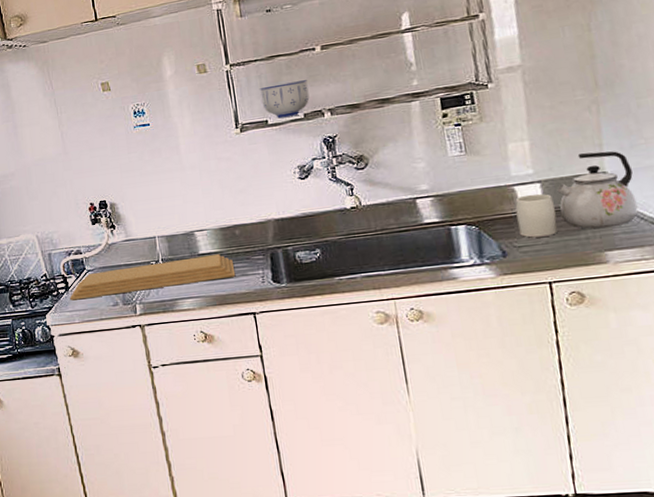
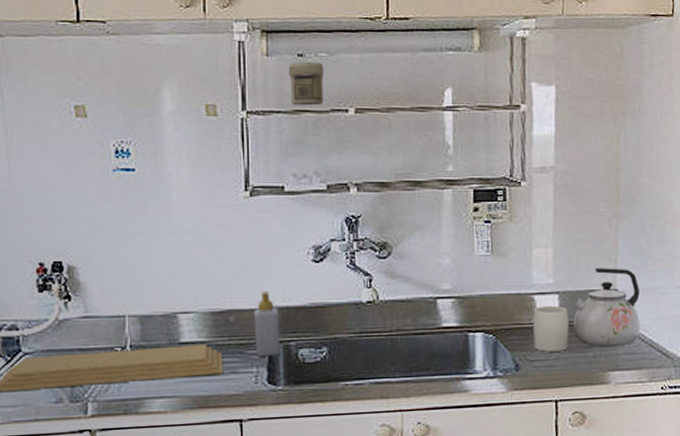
soap bottle: none [255,207,281,261] -> present [254,291,280,357]
jar: none [259,13,293,53] -> present [288,62,324,106]
bowl: present [259,80,310,119] -> none [278,145,336,186]

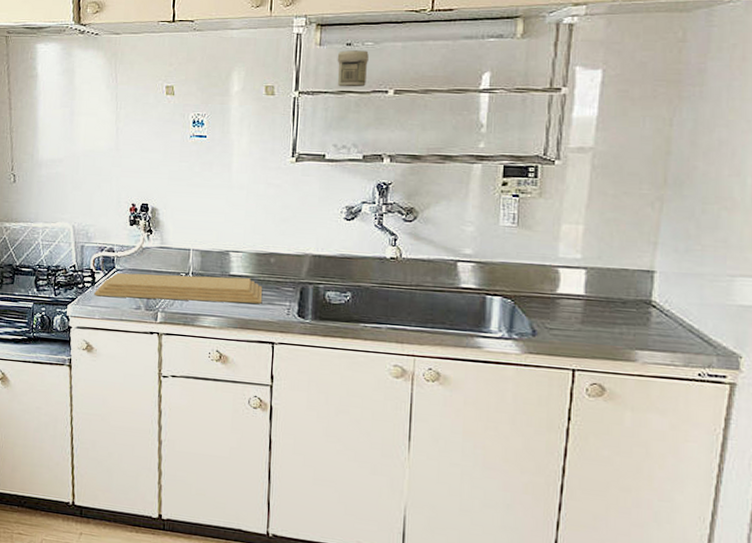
soap bottle: present [254,291,280,357] -> none [289,240,312,295]
mug: present [532,305,570,352] -> none [554,278,596,324]
kettle: present [572,268,641,348] -> none [599,248,681,328]

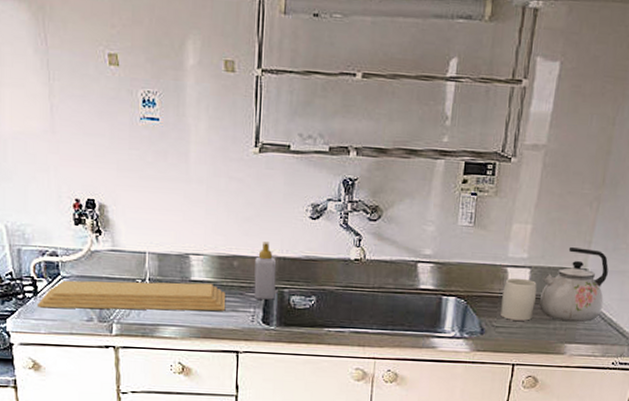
soap bottle: none [289,240,312,295] -> present [254,241,277,300]
jar: present [337,50,369,87] -> none [303,22,337,68]
mug: none [554,278,596,324] -> present [500,278,537,321]
kettle: none [599,248,681,328] -> present [539,247,609,323]

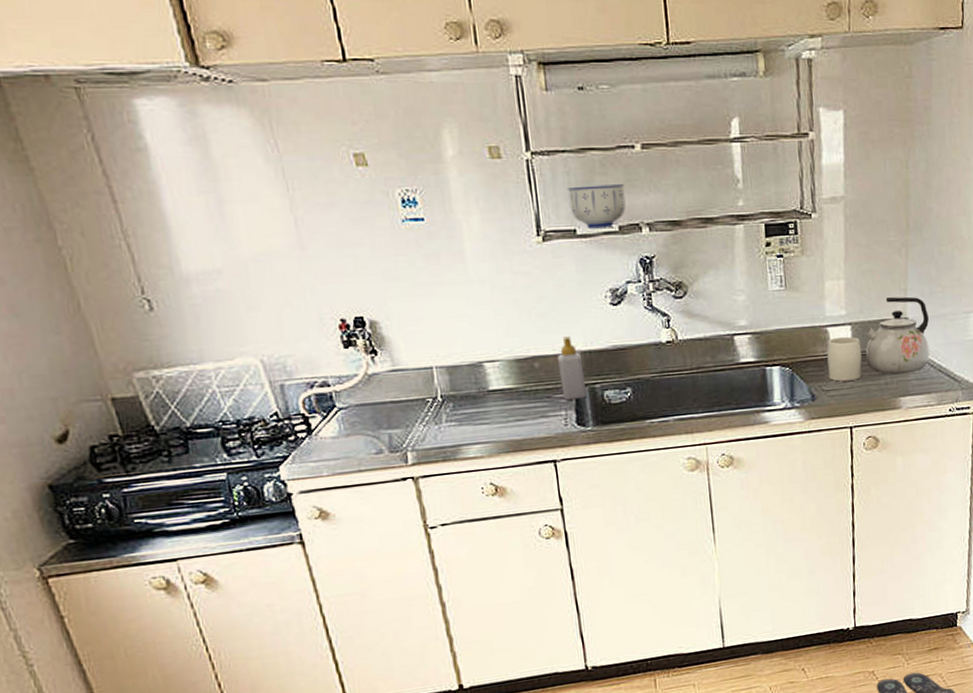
cutting board: present [38,280,226,311] -> none [314,390,534,448]
bowl: none [288,106,340,147] -> present [566,184,626,229]

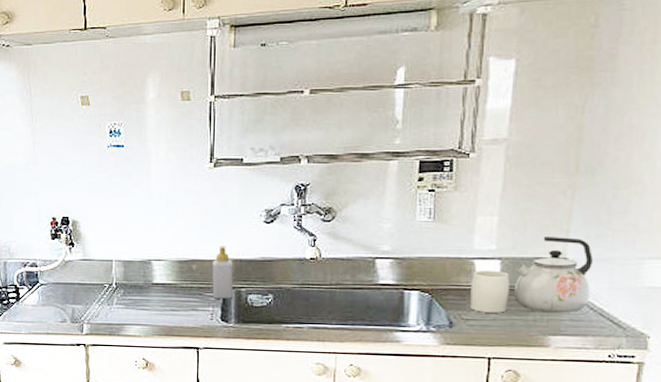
bowl: present [566,184,626,229] -> none [240,123,290,159]

